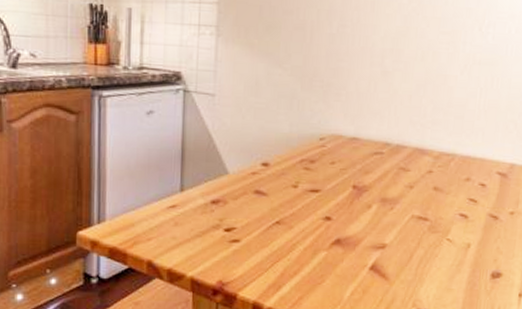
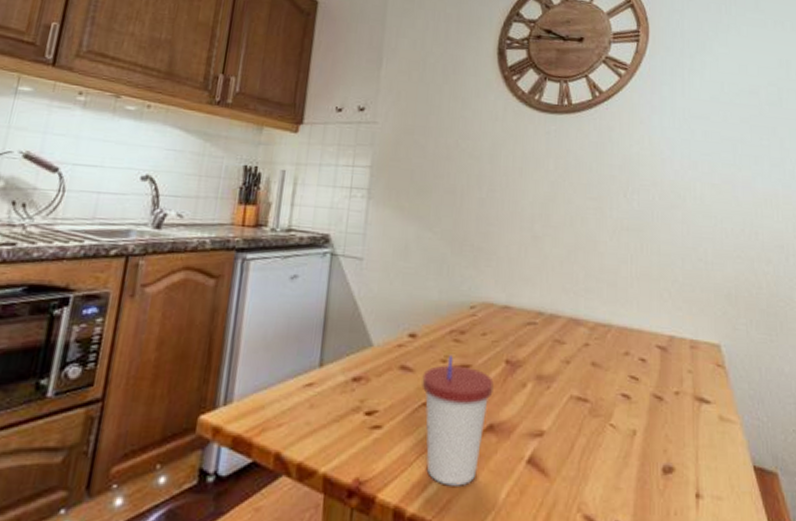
cup: none [275,182,341,287] -> present [422,356,494,486]

